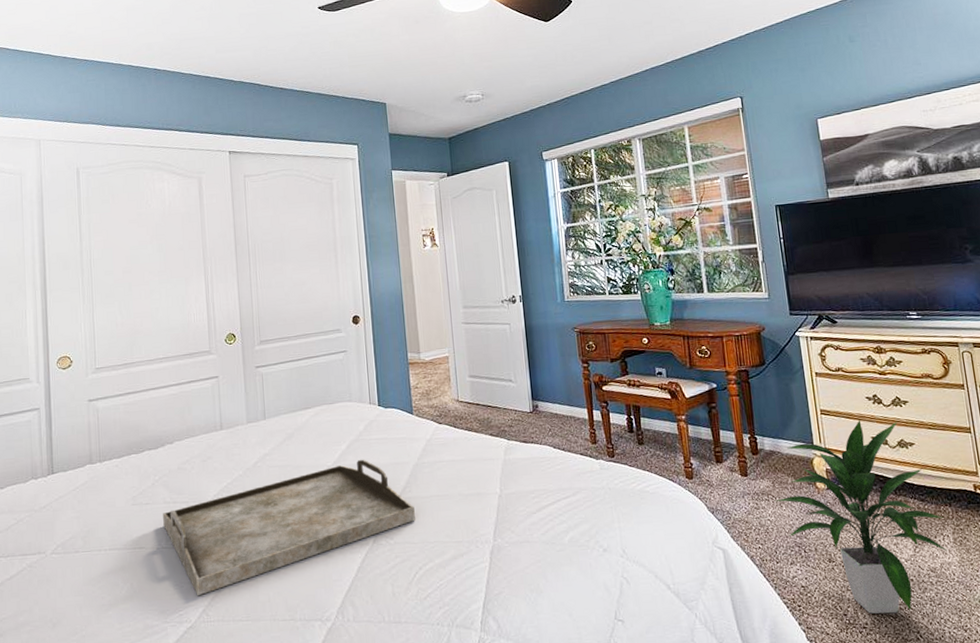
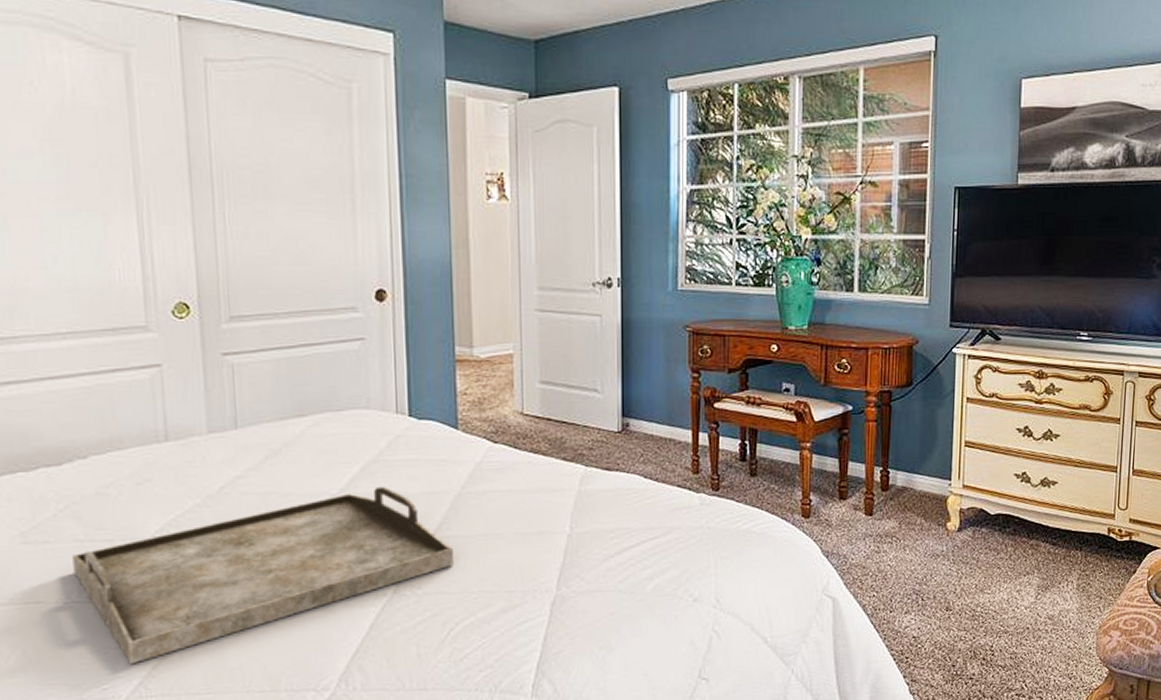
indoor plant: present [774,420,949,614] -> none [898,454,1072,664]

